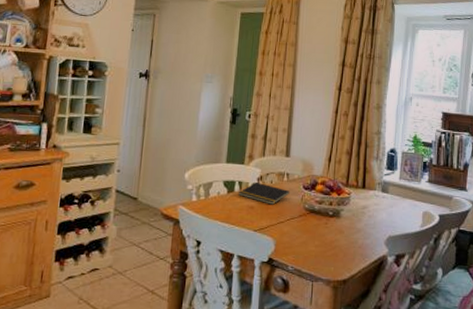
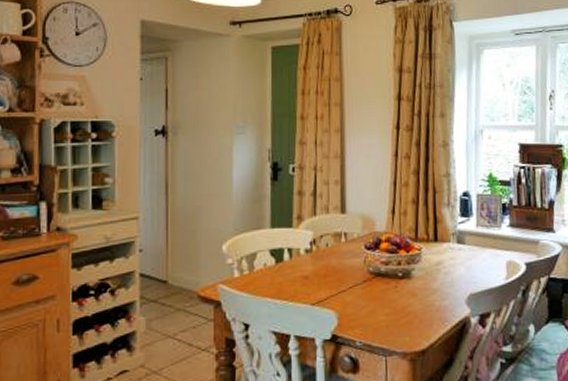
notepad: present [239,181,290,205] -> none [289,246,350,272]

